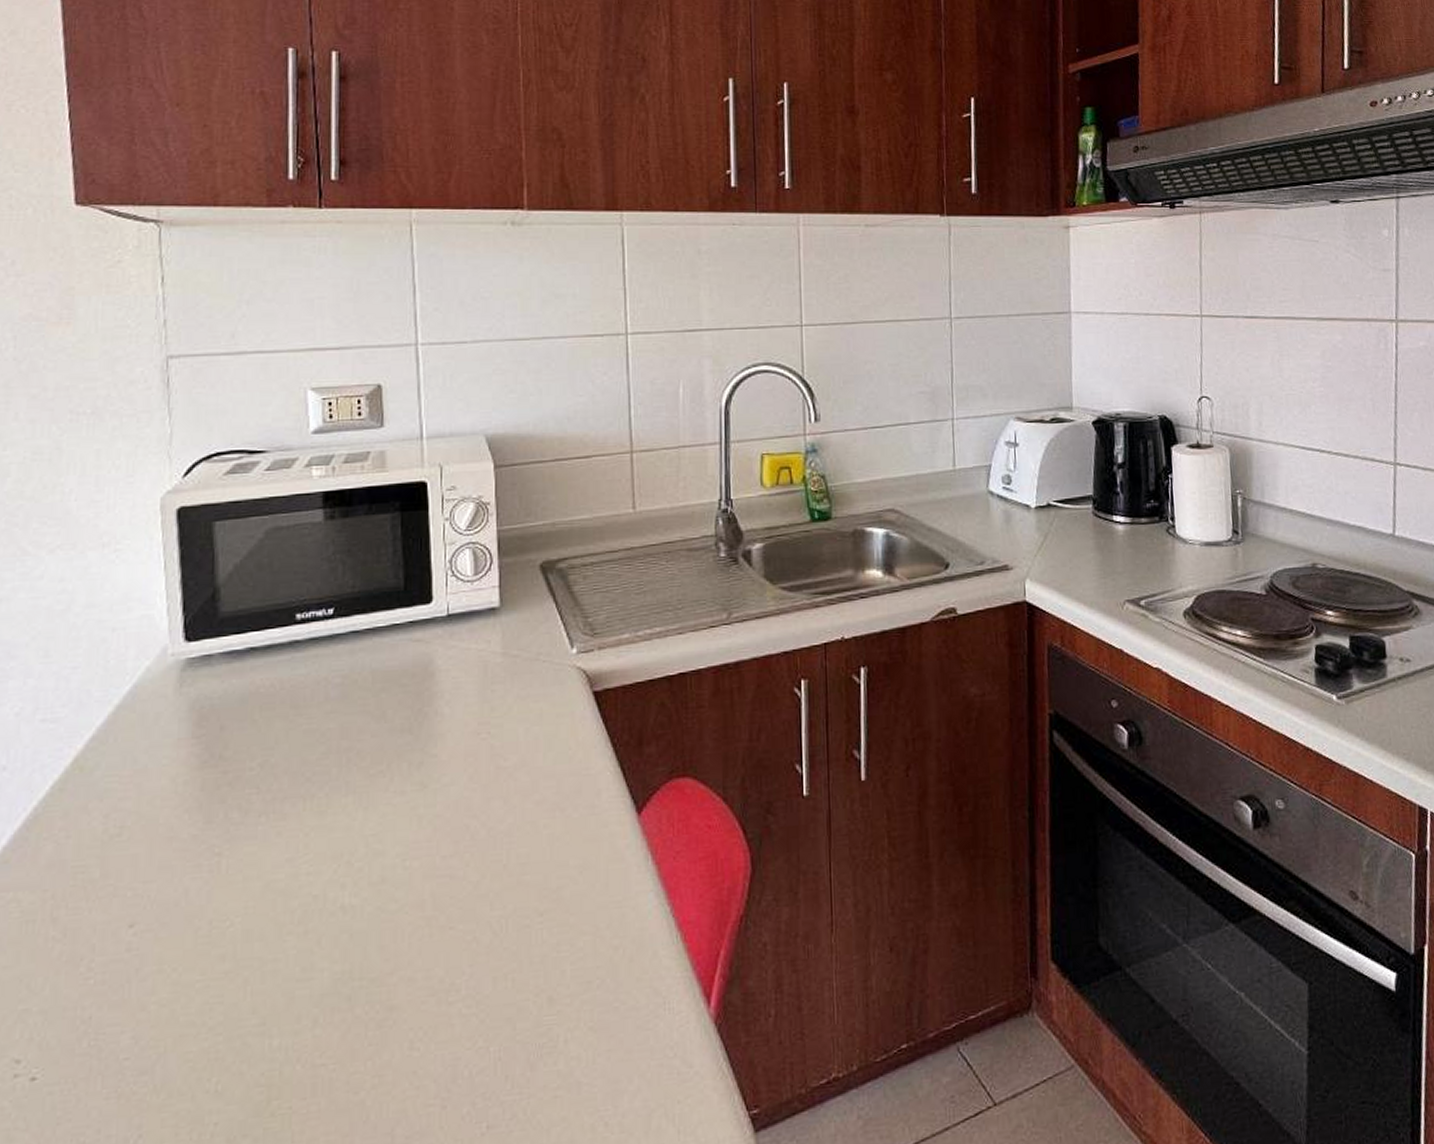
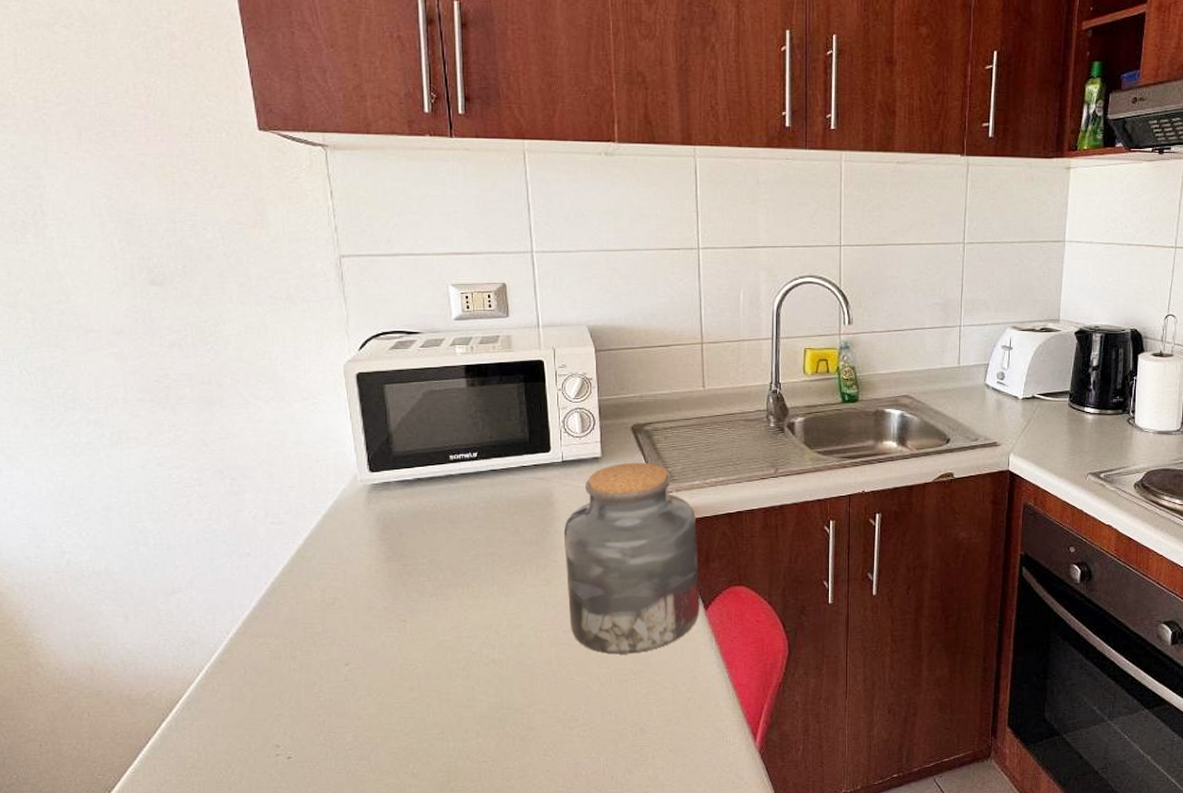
jar: none [446,611,631,888] -> present [563,462,700,654]

